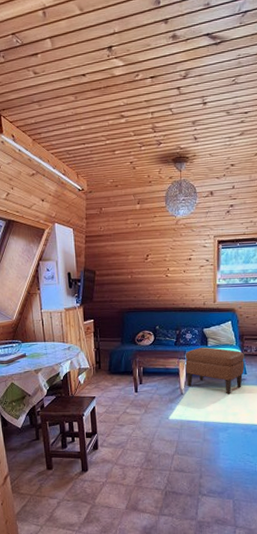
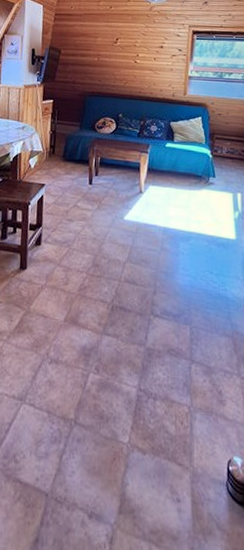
ottoman: present [185,347,245,394] -> none [147,141,214,199]

